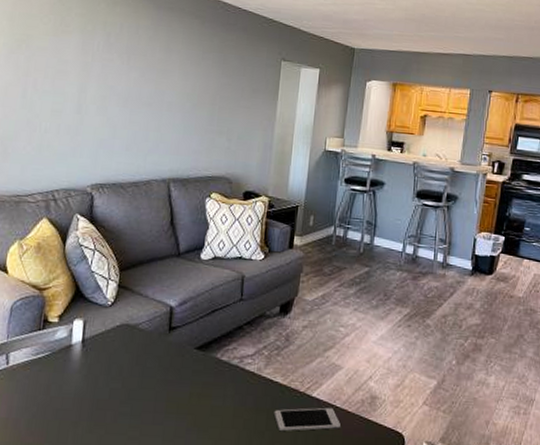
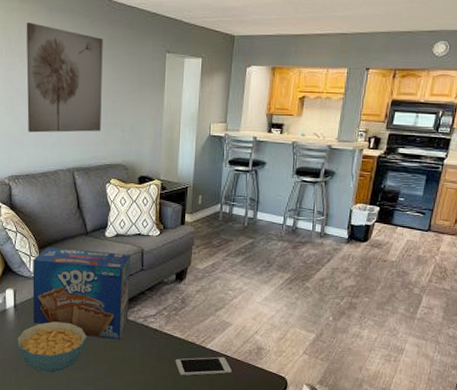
cereal bowl: none [80,361,170,428] -> present [17,321,87,373]
toaster pastry box: none [103,269,229,385] -> present [32,247,130,339]
wall art: none [120,18,214,140] -> present [26,23,103,133]

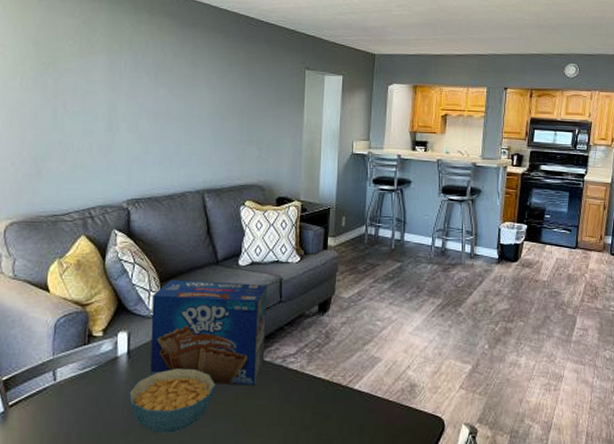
wall art: present [26,23,103,133] -> none [152,36,239,152]
cell phone: present [175,356,232,376] -> none [318,398,383,424]

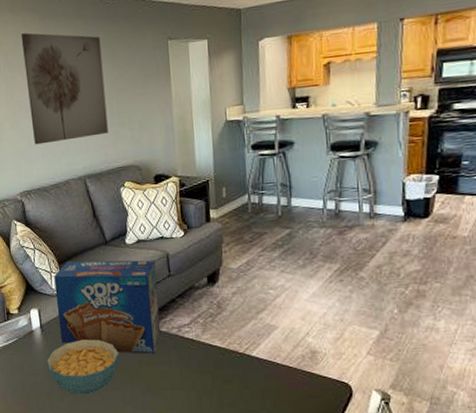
wall art: none [152,36,239,152] -> present [21,32,108,145]

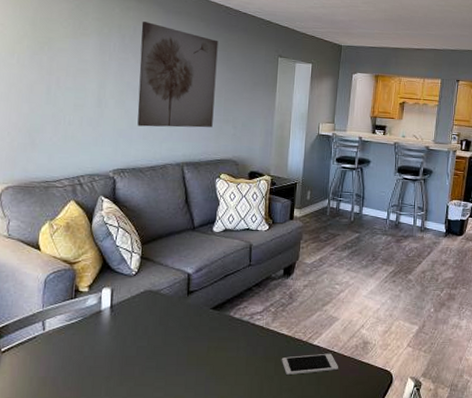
cereal bowl: present [47,339,119,395] -> none [111,322,189,380]
toaster pastry box: present [54,260,161,354] -> none [130,243,238,339]
cell phone: none [217,364,284,388] -> present [281,353,338,375]

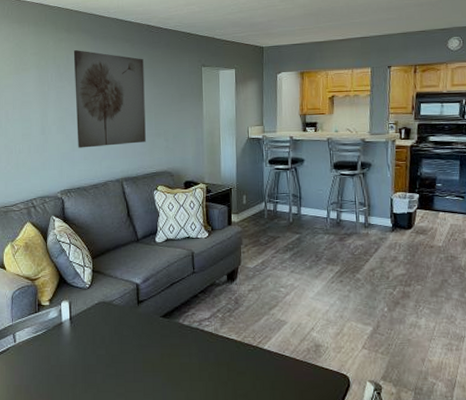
cell phone: present [281,353,338,375] -> none [233,357,291,380]

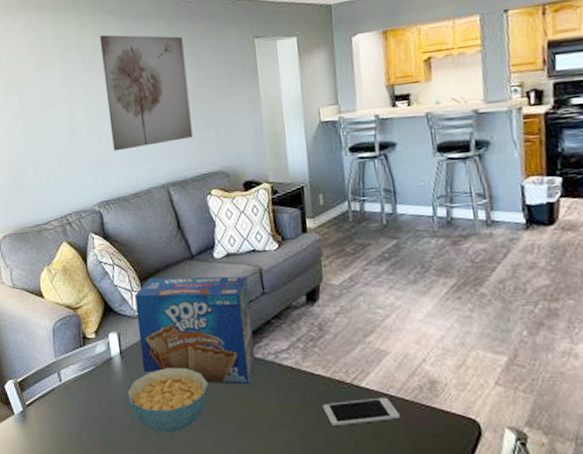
cereal bowl: none [73,331,143,387] -> present [127,367,209,434]
toaster pastry box: none [87,256,183,346] -> present [135,276,256,384]
cell phone: none [233,357,291,380] -> present [322,397,400,426]

